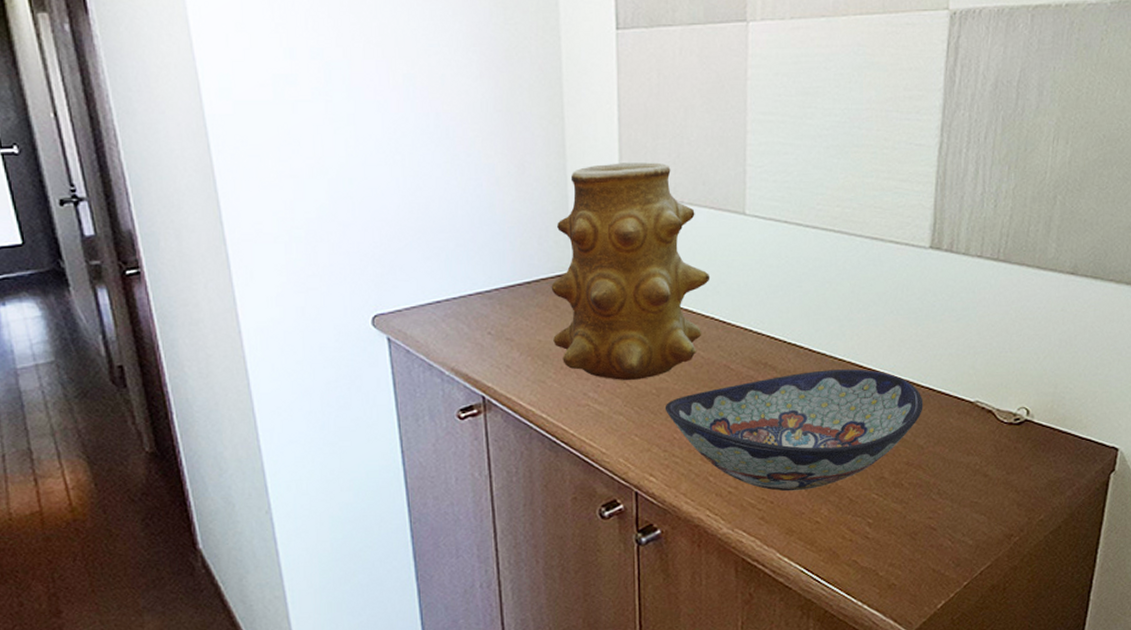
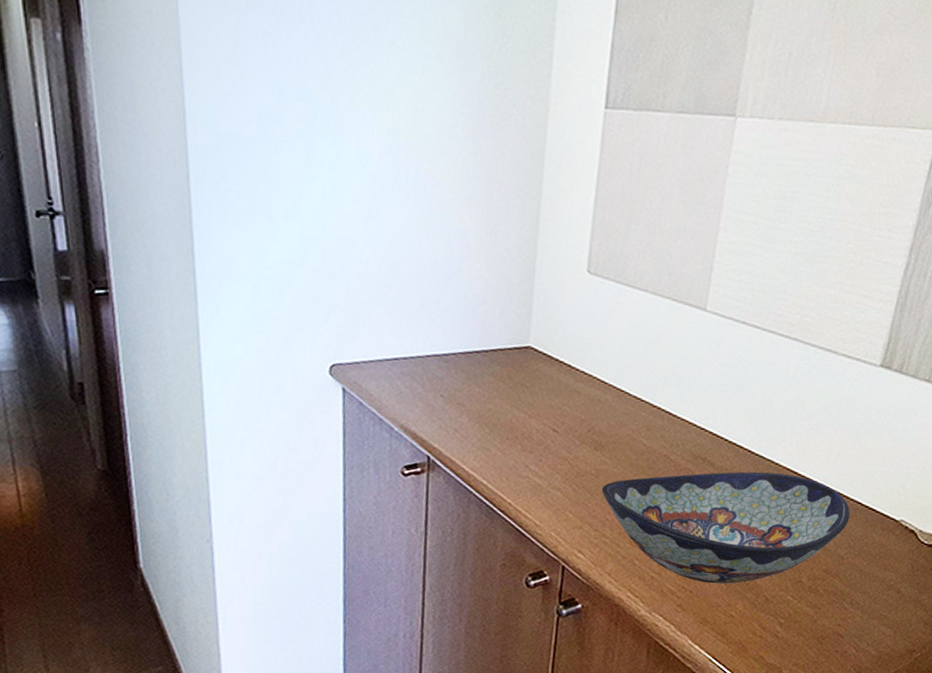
vase: present [551,162,710,380] -> none [503,243,663,459]

